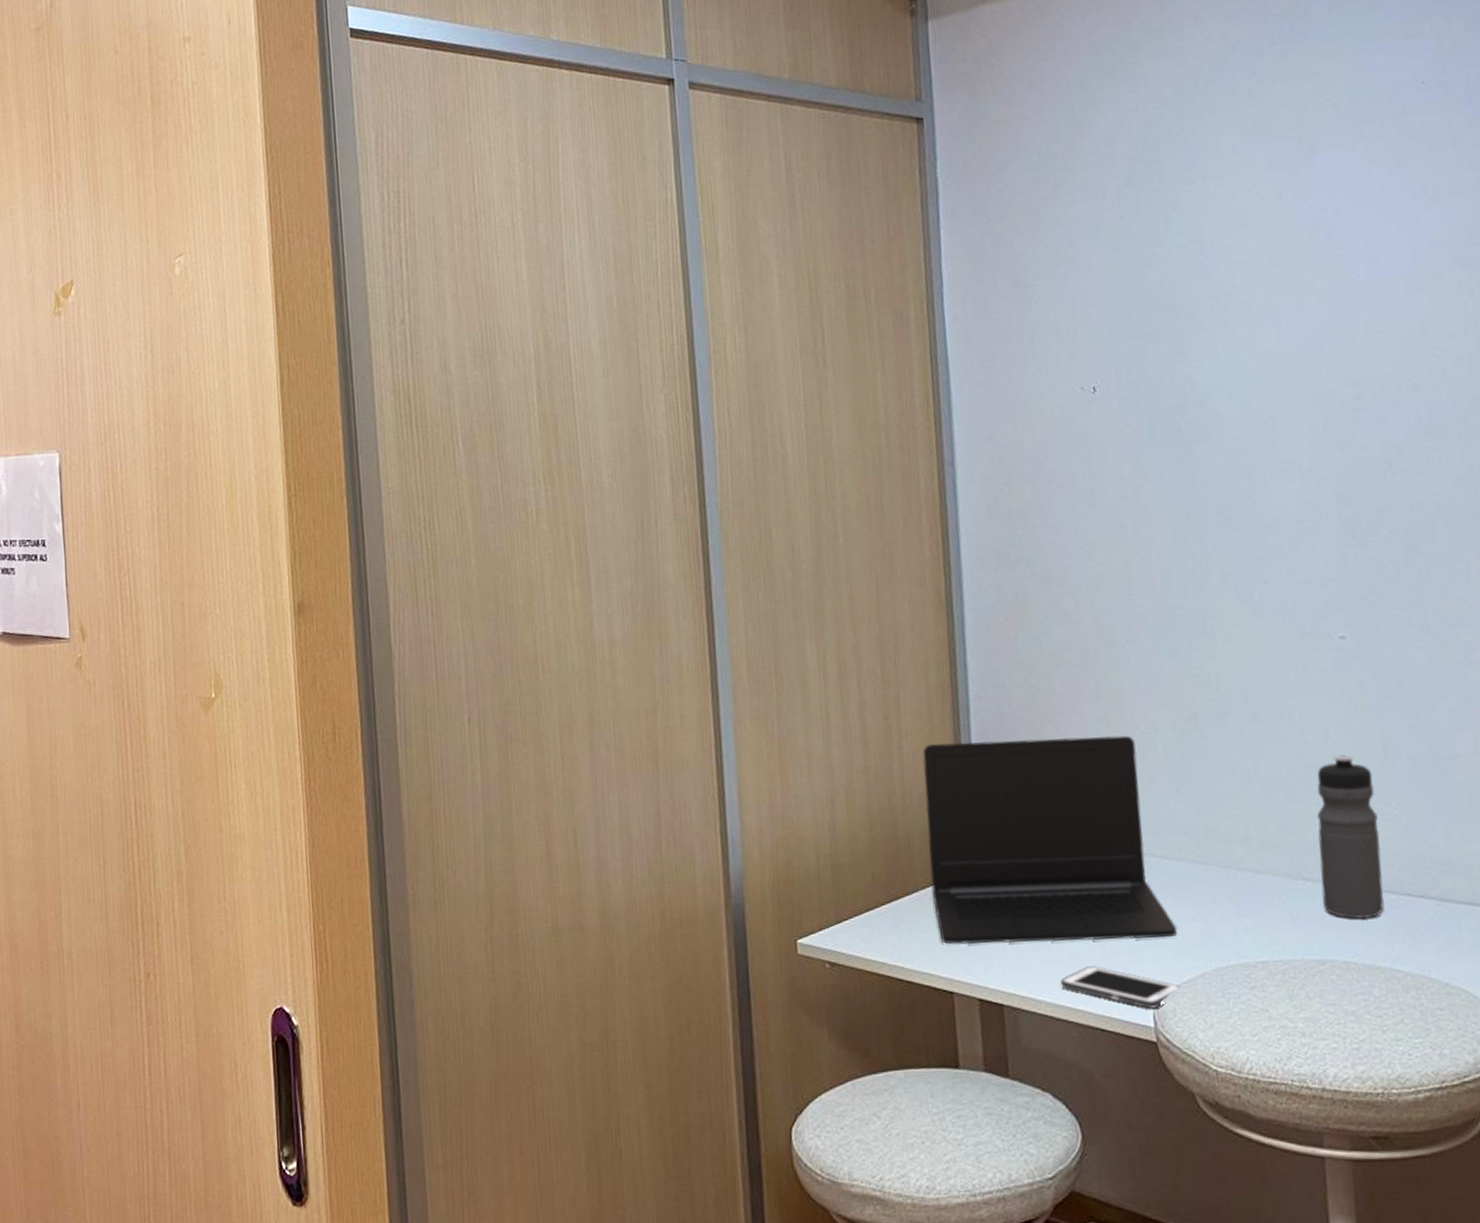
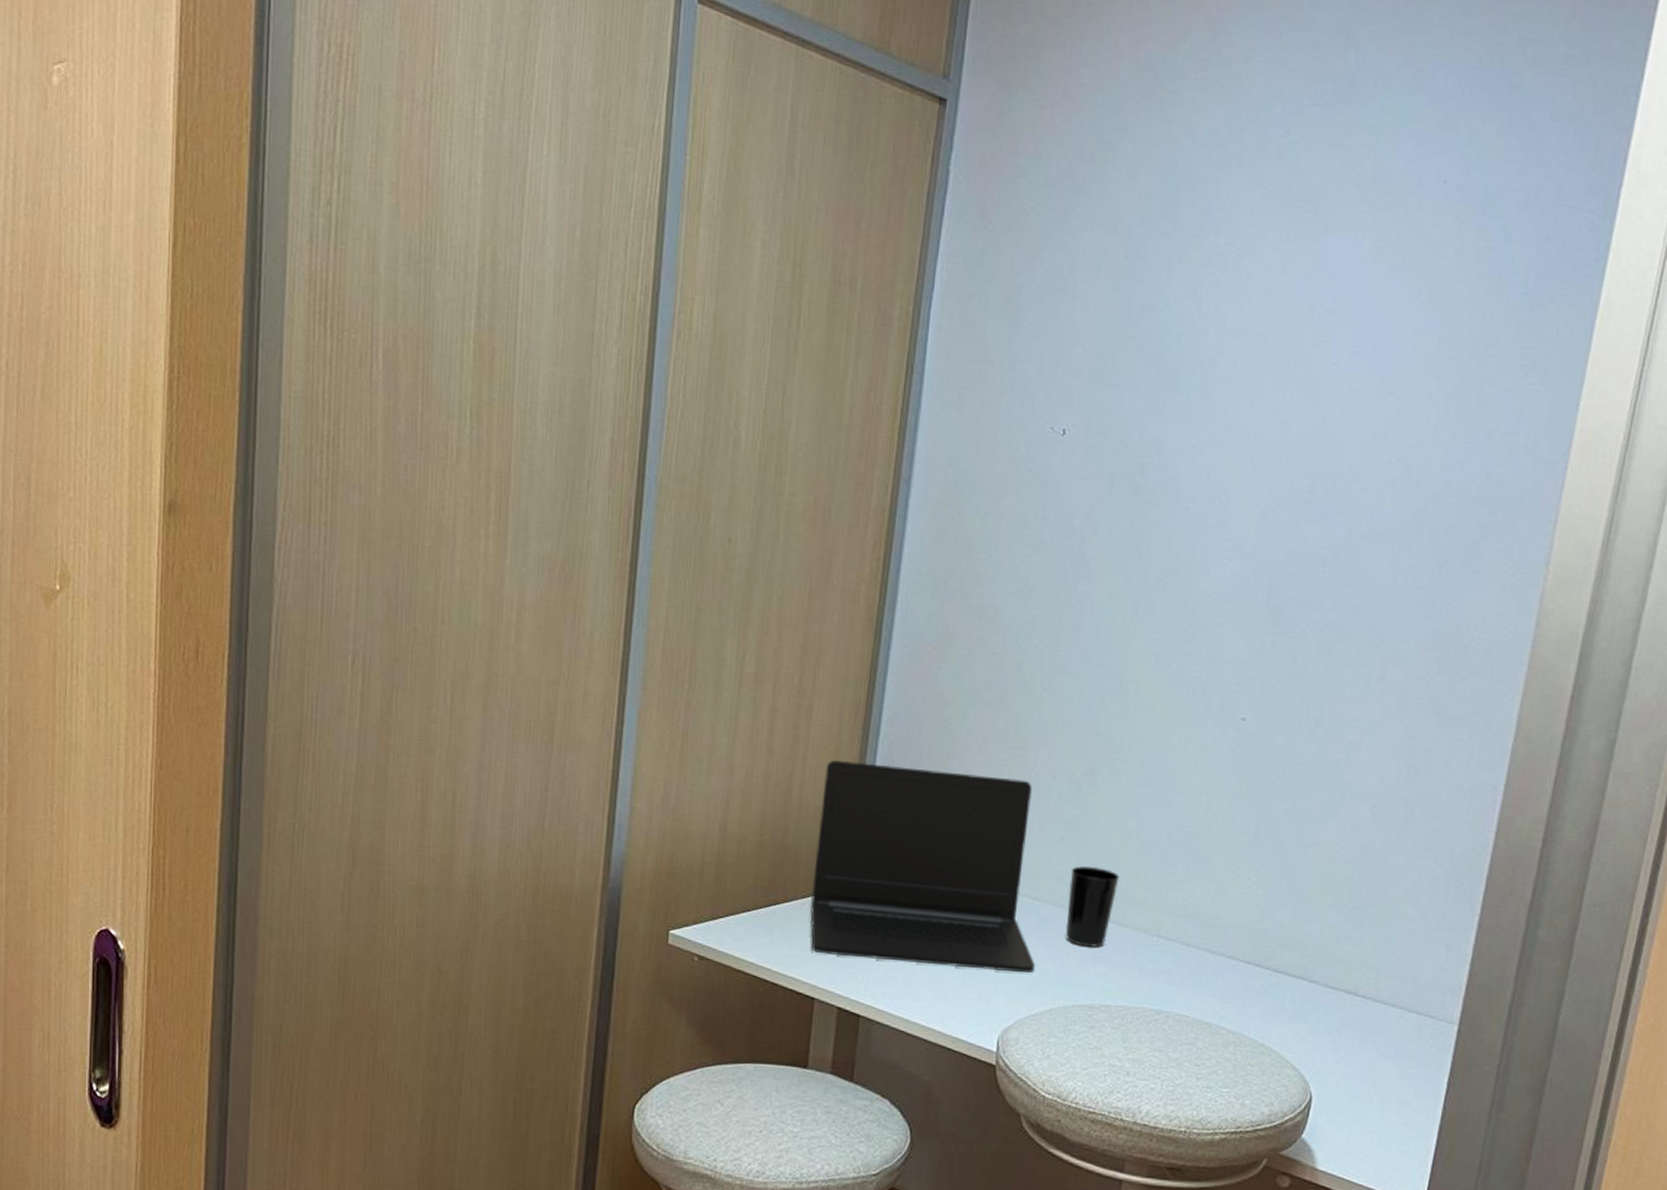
cell phone: present [1060,966,1181,1009] -> none [918,990,1028,1035]
cup: none [1194,814,1248,902] -> present [1066,866,1120,948]
water bottle: present [1317,754,1385,920] -> none [1171,828,1241,979]

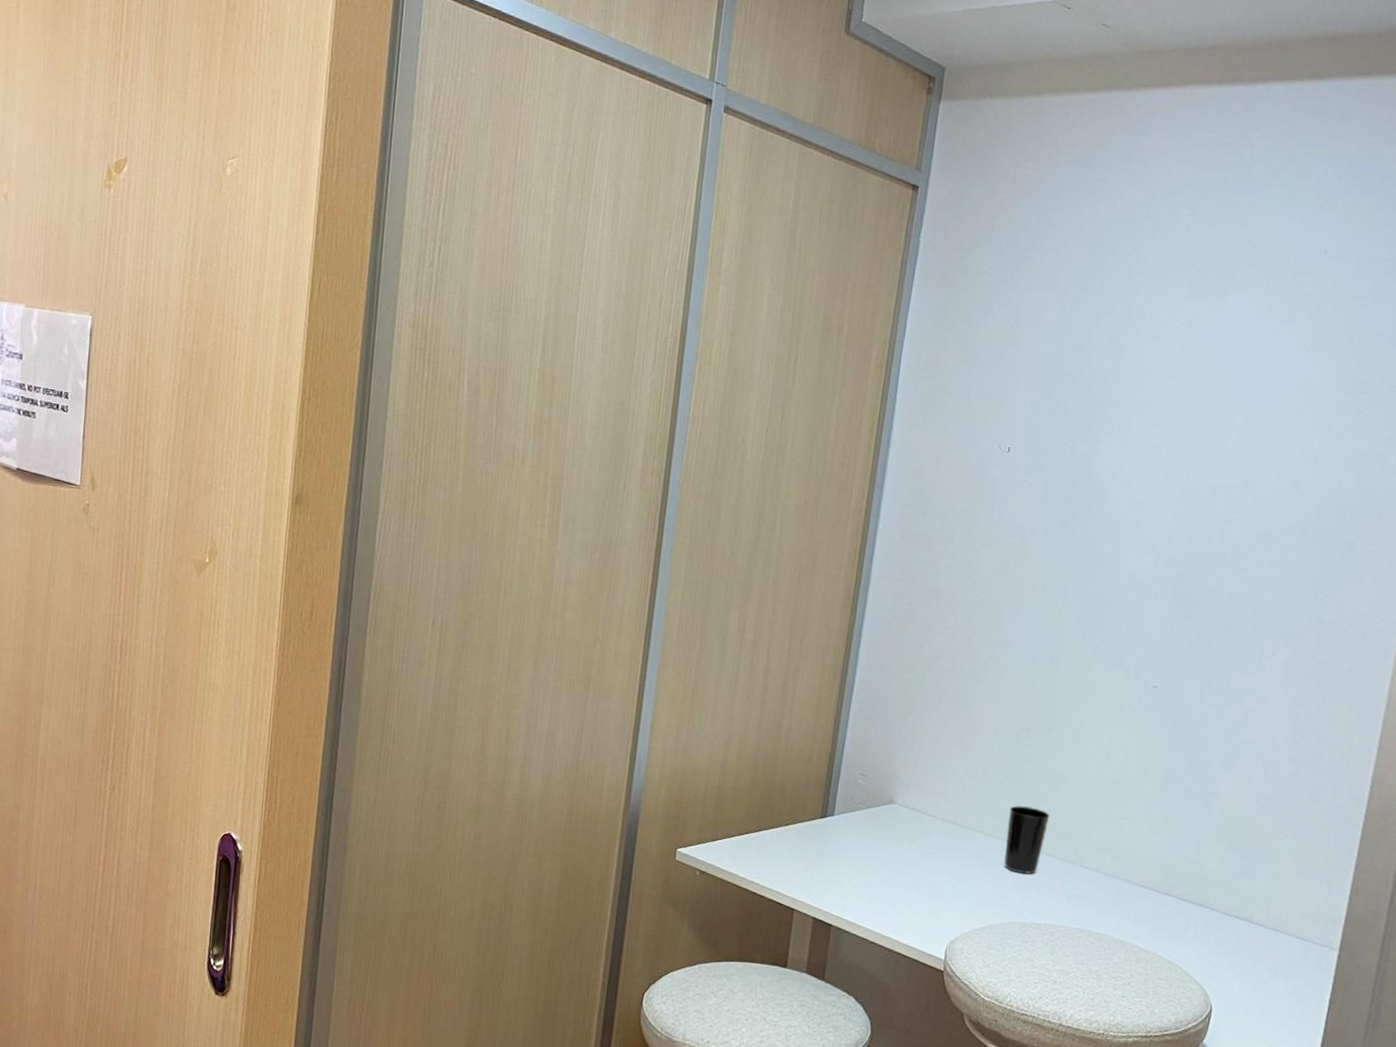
laptop: present [810,760,1036,973] -> none [792,712,979,894]

